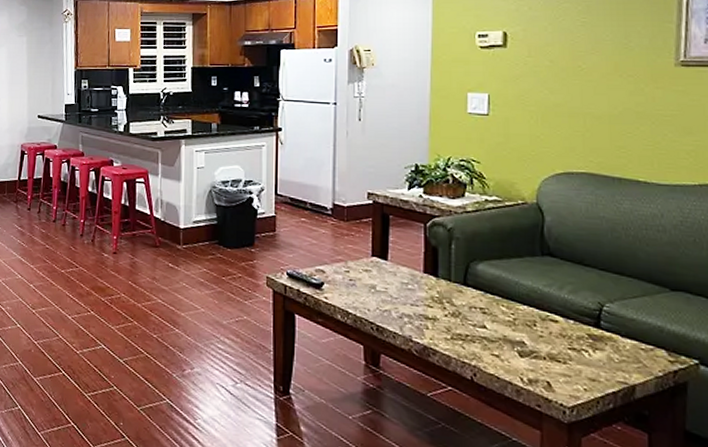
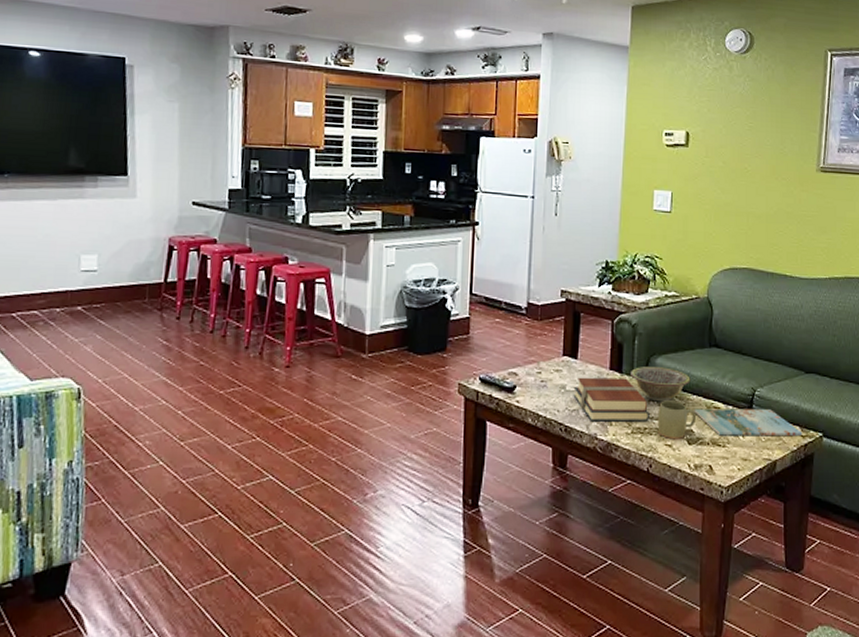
books: none [384,278,471,328] -> present [573,377,649,422]
decorative bowl: none [448,272,520,310] -> present [631,367,691,402]
mug: none [481,308,529,350] -> present [657,400,697,439]
magazine: none [524,319,671,360] -> present [693,408,803,436]

